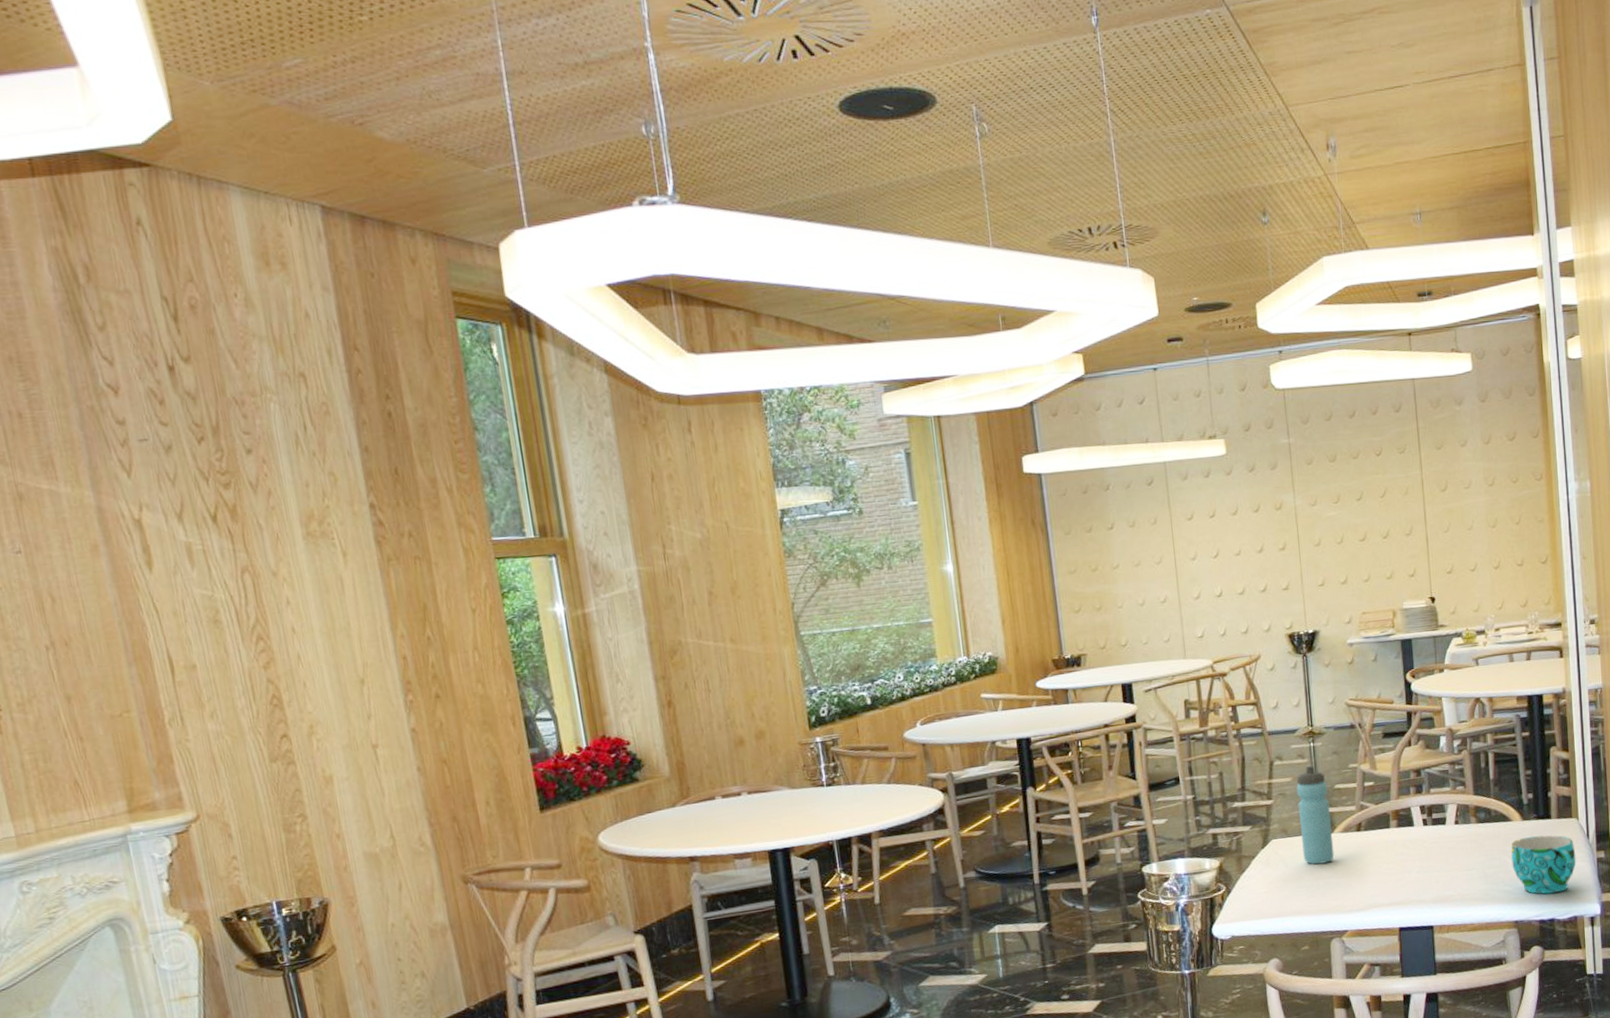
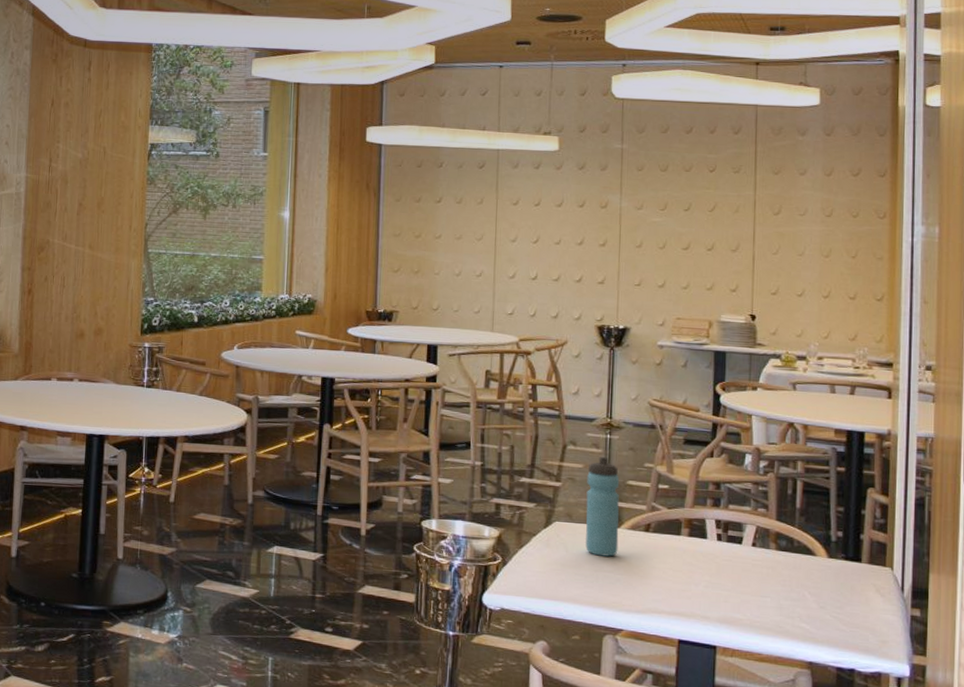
cup: present [1511,835,1576,894] -> none [811,576,887,643]

